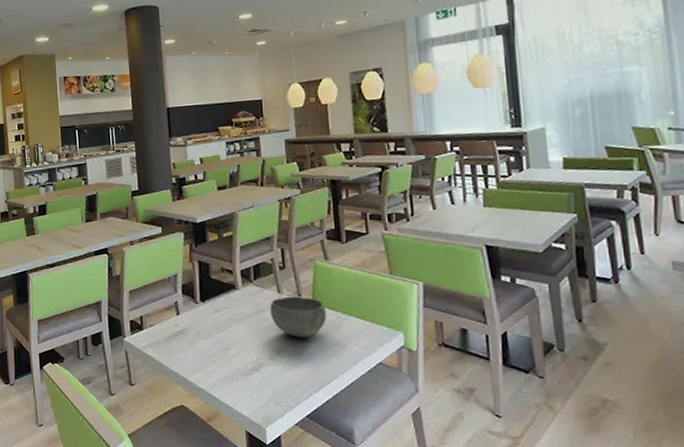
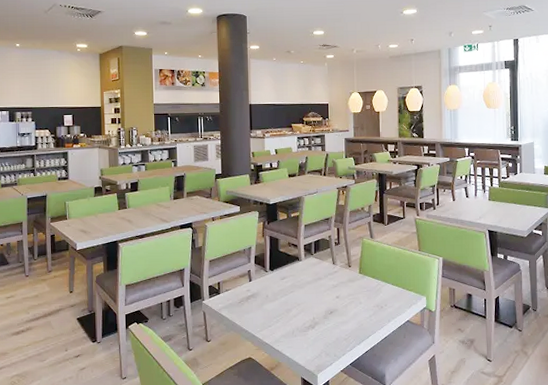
bowl: present [270,296,327,338] -> none [326,267,370,301]

